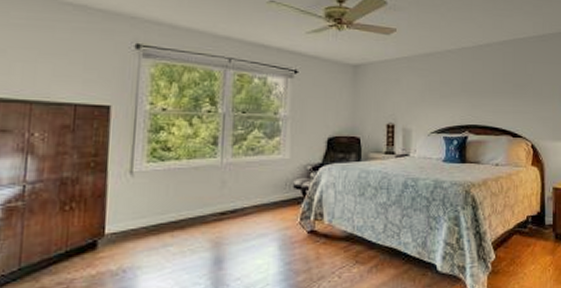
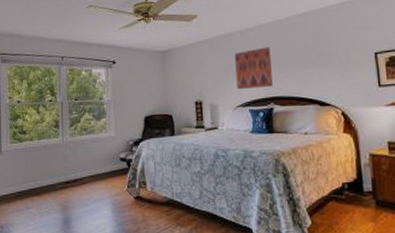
wall art: none [432,72,469,115] -> present [234,47,273,90]

